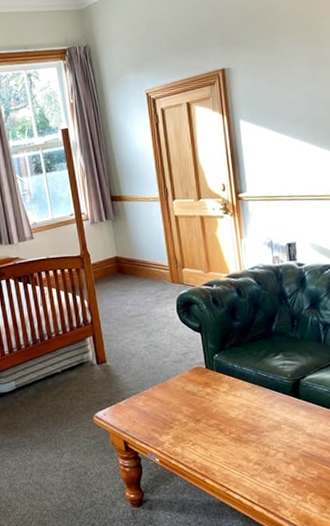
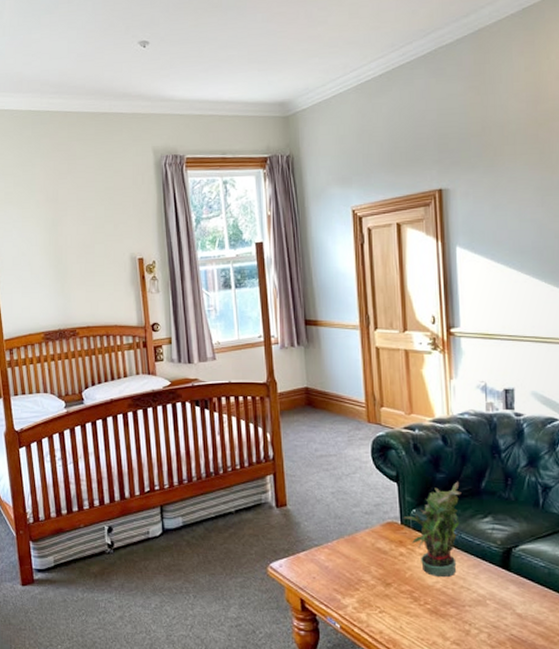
potted plant: none [207,327,256,410] -> present [403,481,461,577]

